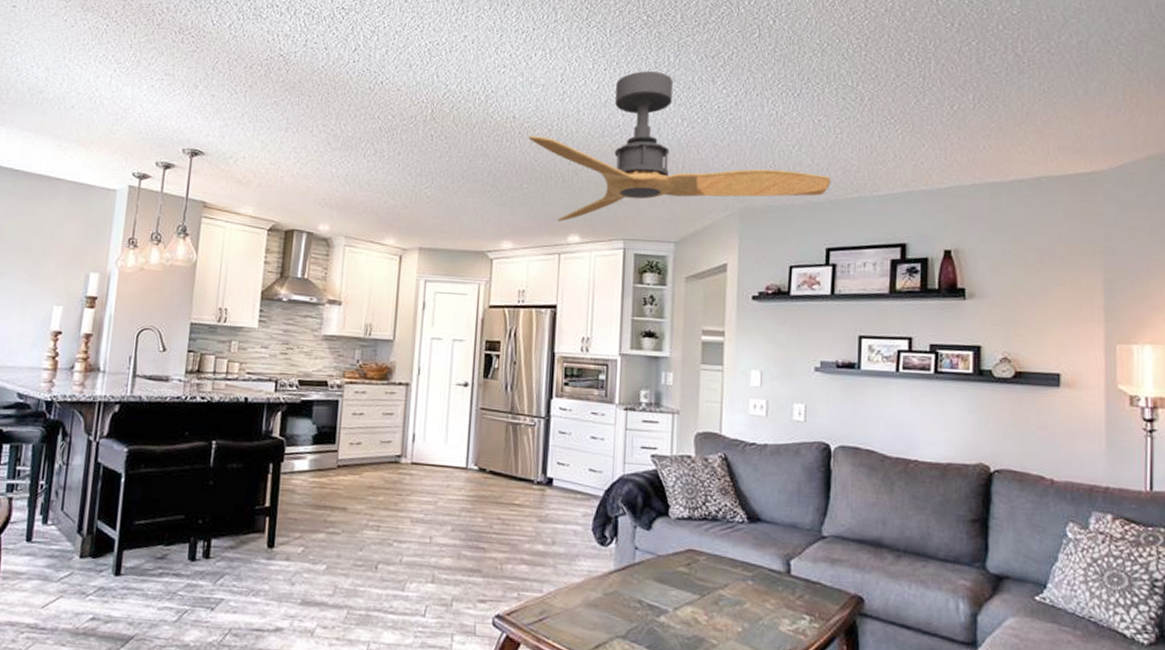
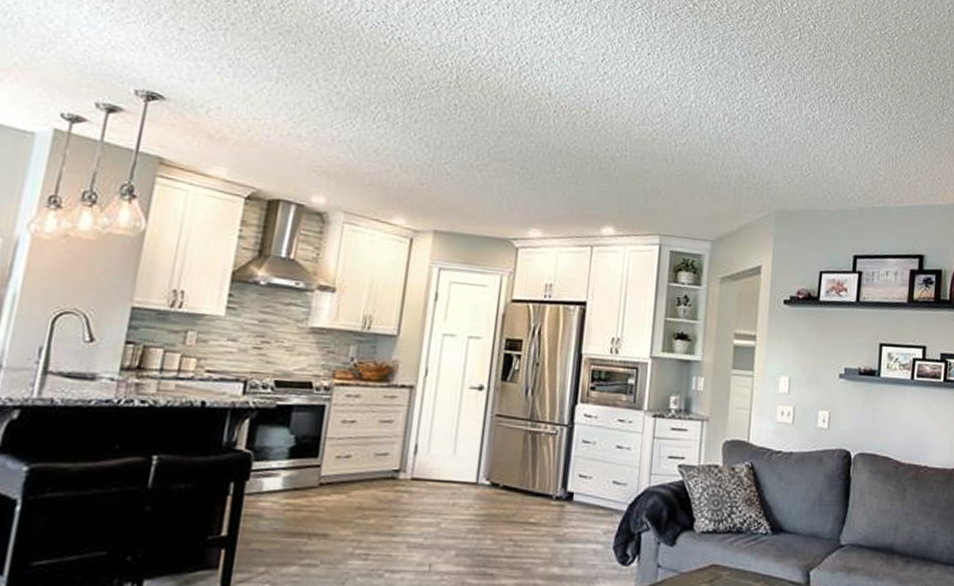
ceiling fan: present [528,71,831,221] -> none [564,60,860,211]

